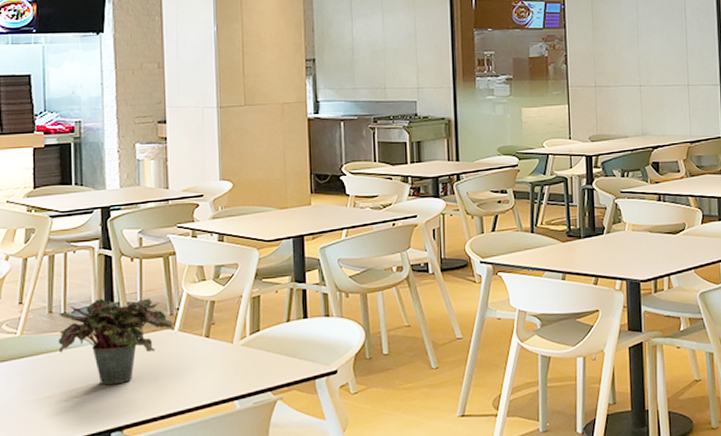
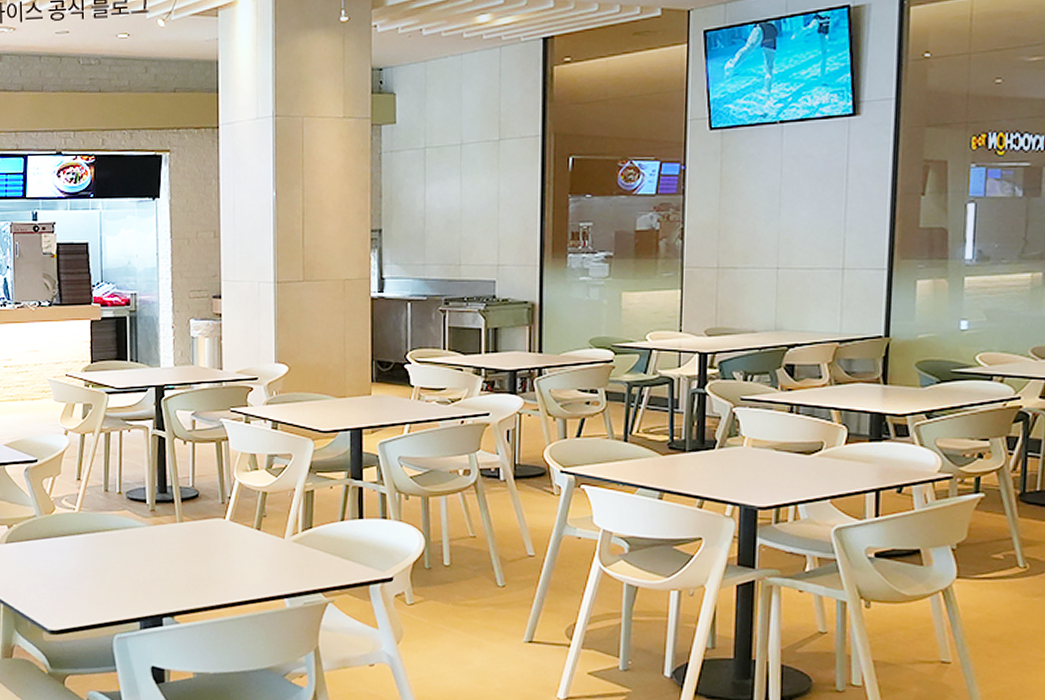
potted plant: present [58,298,175,385] -> none [113,480,227,570]

